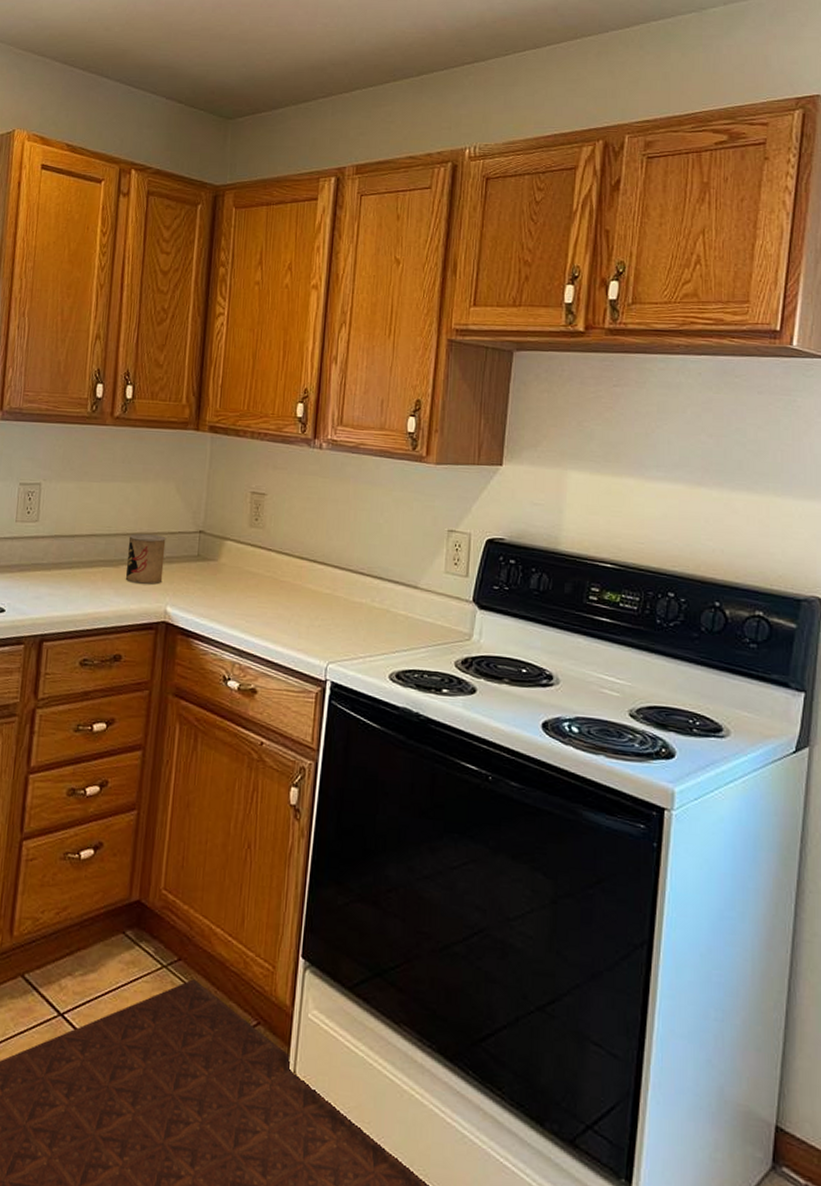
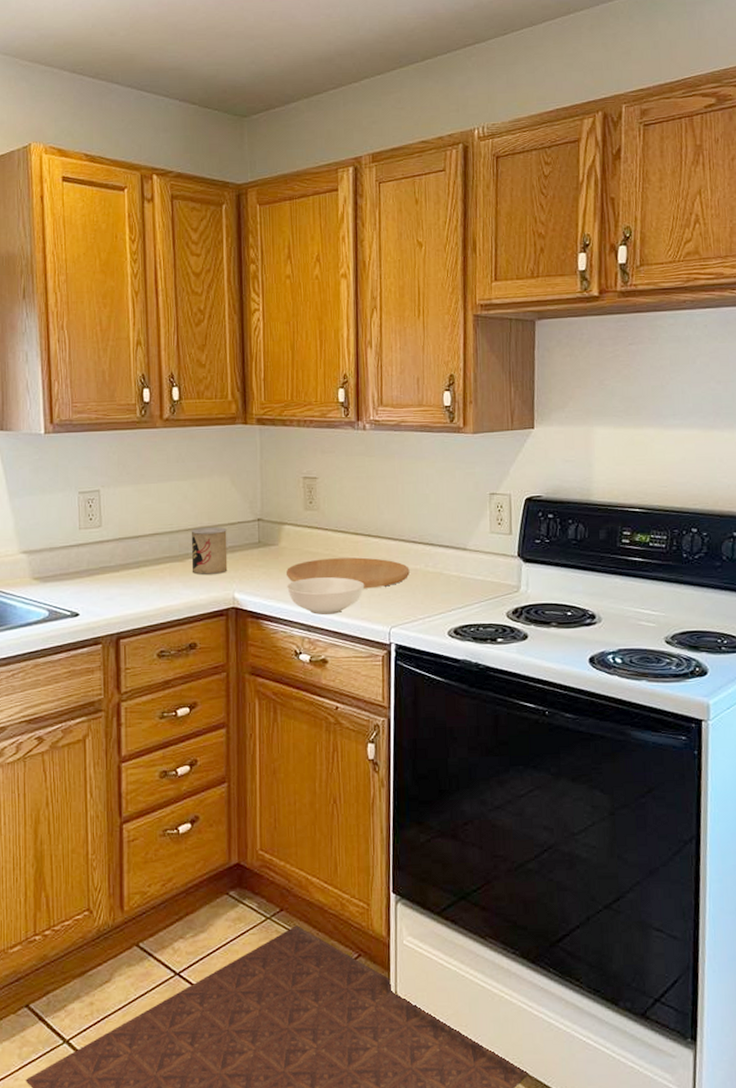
cutting board: none [222,580,354,619] -> present [285,557,410,589]
bowl: none [222,599,305,642] -> present [287,577,365,616]

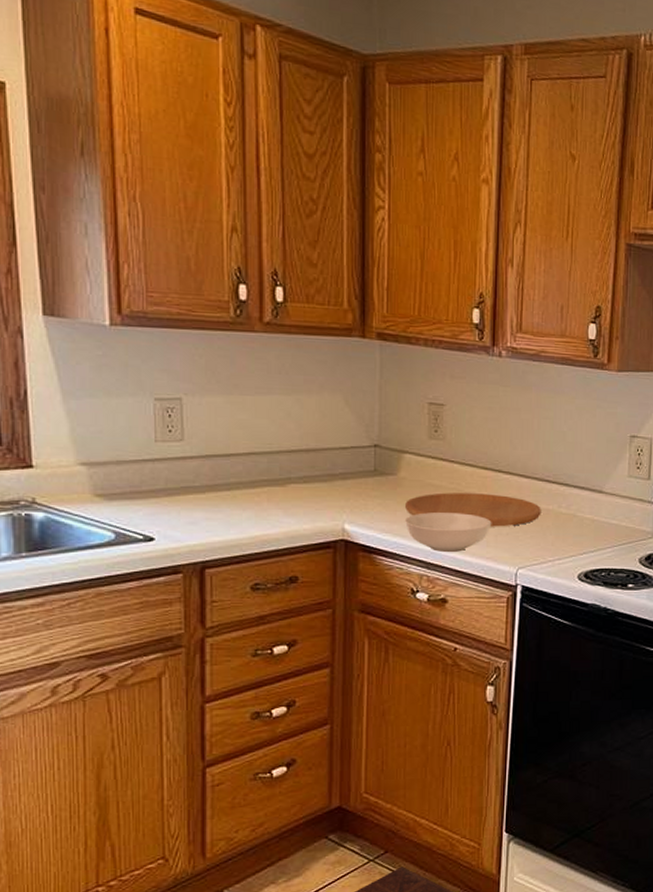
tin can: present [191,527,228,576] -> none [294,449,337,504]

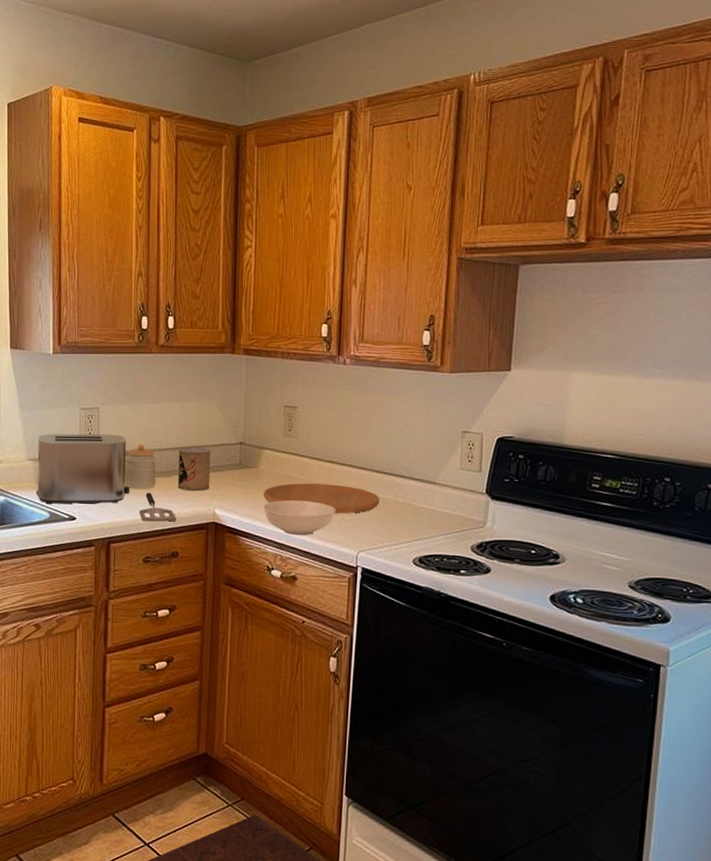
toaster: none [93,430,230,521] -> present [36,433,131,504]
jar: none [221,445,265,502] -> present [125,444,157,490]
spatula: none [243,505,294,542] -> present [138,492,176,522]
tin can: none [294,449,337,504] -> present [177,447,211,492]

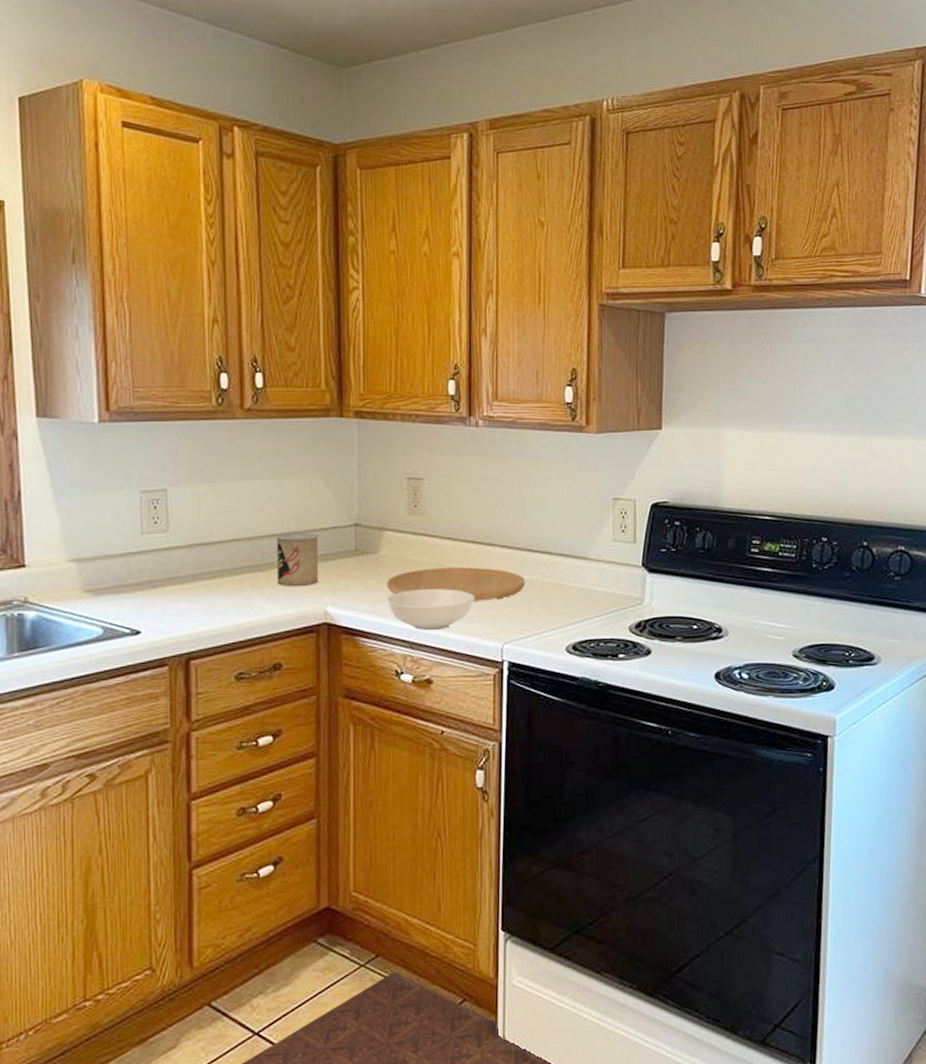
toaster: present [36,433,131,504] -> none [82,522,214,616]
jar: present [125,444,157,490] -> none [205,532,248,590]
spatula: present [138,492,176,522] -> none [226,592,277,630]

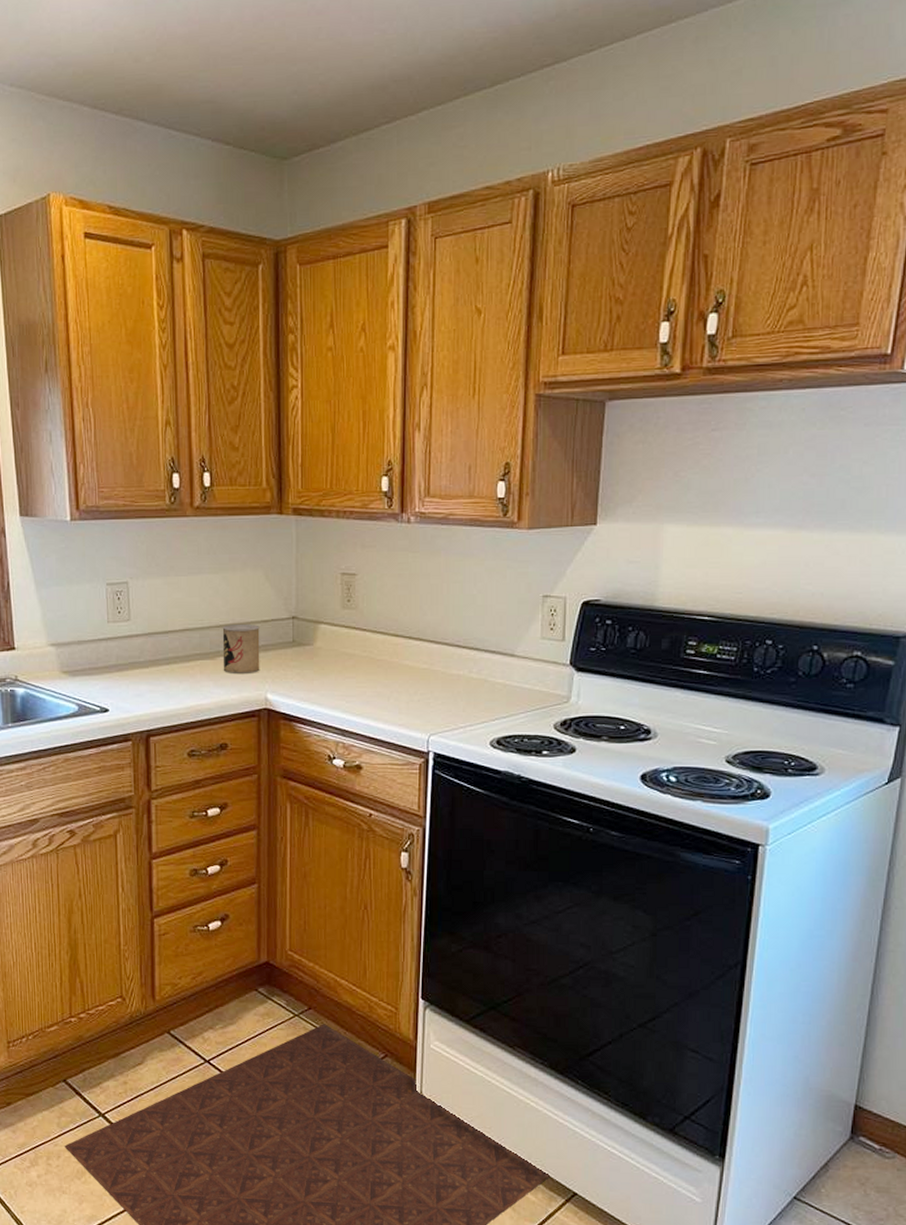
cutting board: present [386,567,525,602] -> none [320,661,452,694]
bowl: present [387,588,475,631] -> none [322,681,404,720]

